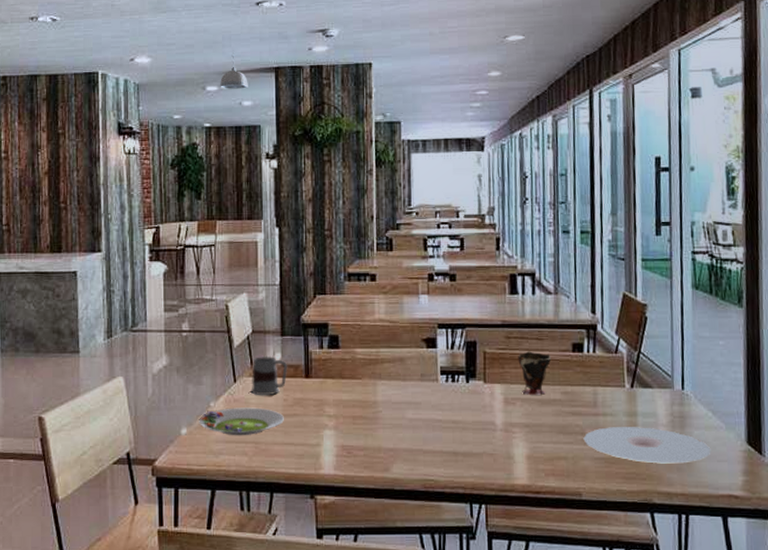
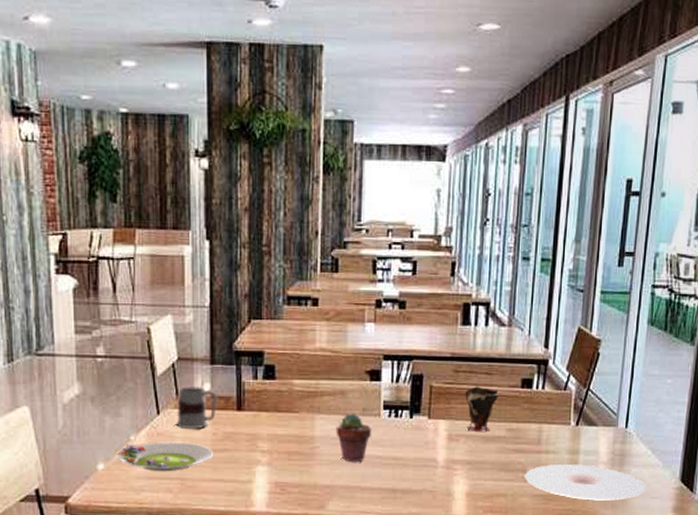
pendant light: present [220,50,248,89] -> none [139,15,174,67]
potted succulent: none [396,378,431,426] -> present [336,413,372,462]

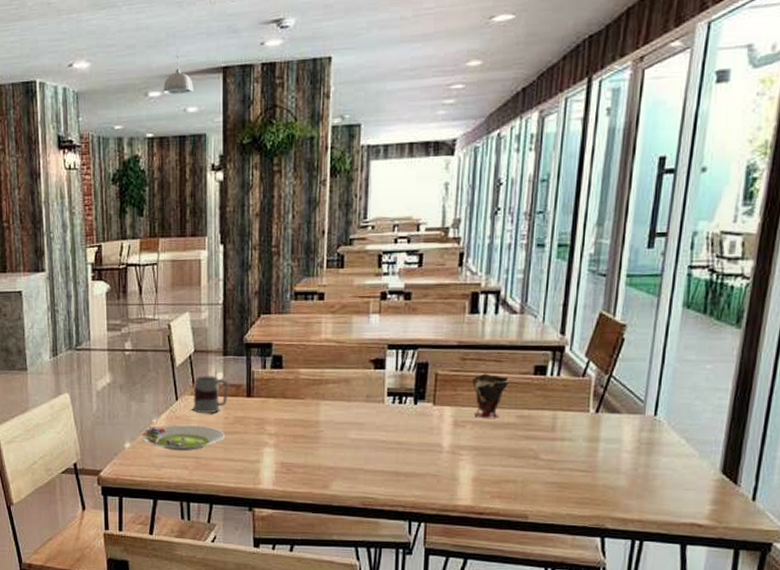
pendant light: none [139,15,174,67] -> present [163,49,194,95]
potted succulent: present [336,413,372,462] -> none [340,399,376,446]
plate: present [524,464,646,501] -> none [536,452,679,490]

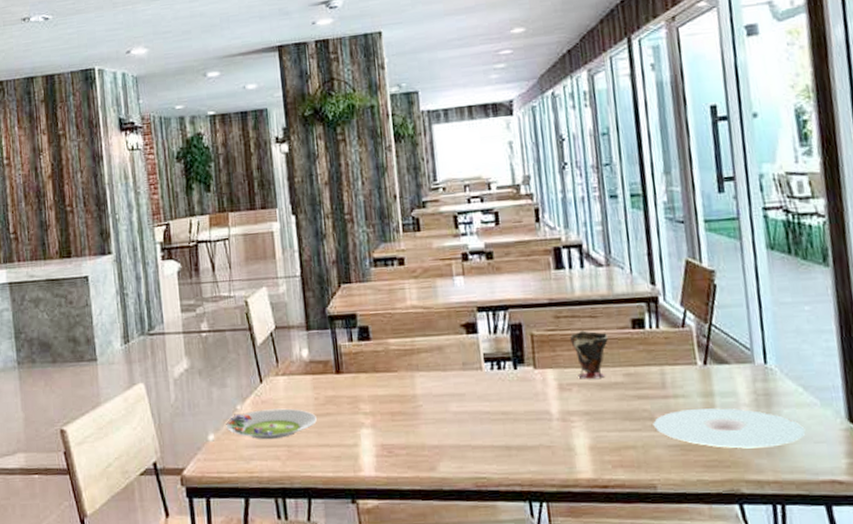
pendant light: present [163,49,194,95] -> none [221,32,251,74]
mug: present [192,376,230,413] -> none [278,353,317,395]
plate: none [536,452,679,490] -> present [653,408,806,449]

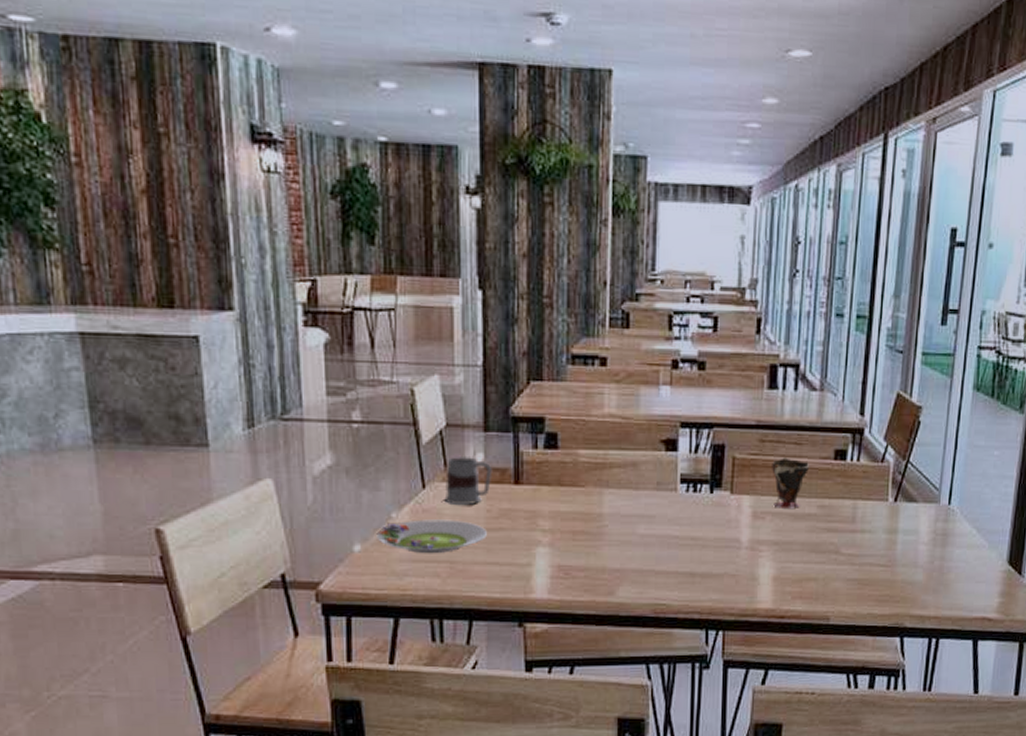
mug: none [278,353,317,395] -> present [444,457,493,504]
plate: present [653,408,806,449] -> none [837,545,971,585]

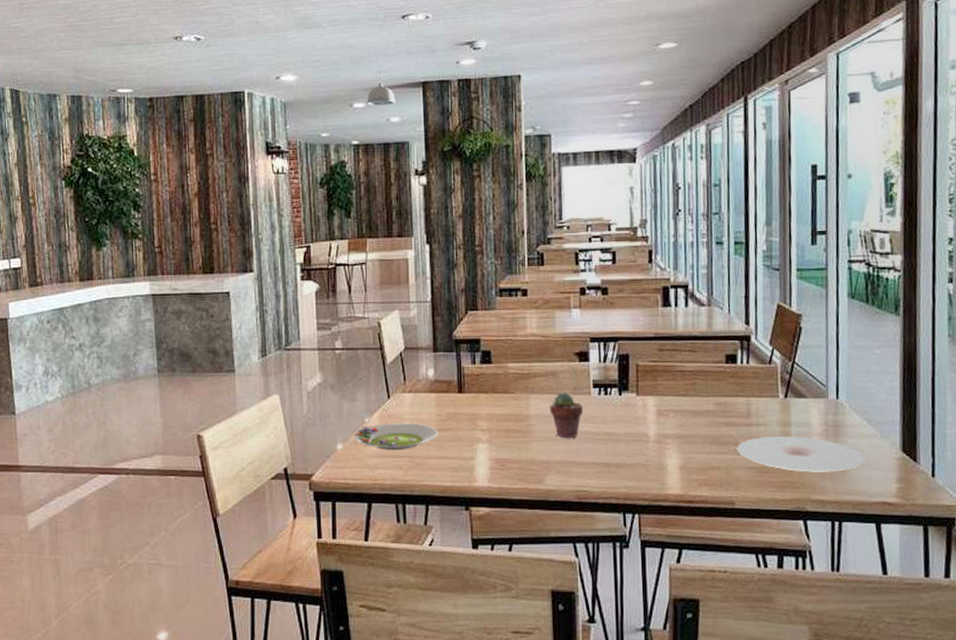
pendant light: none [400,30,441,90] -> present [367,65,396,106]
mug: present [444,457,493,504] -> none [404,372,441,410]
potted succulent: none [626,487,668,543] -> present [549,392,584,439]
cup: present [772,457,810,508] -> none [671,363,705,406]
plate: none [837,545,971,585] -> present [736,436,865,472]

